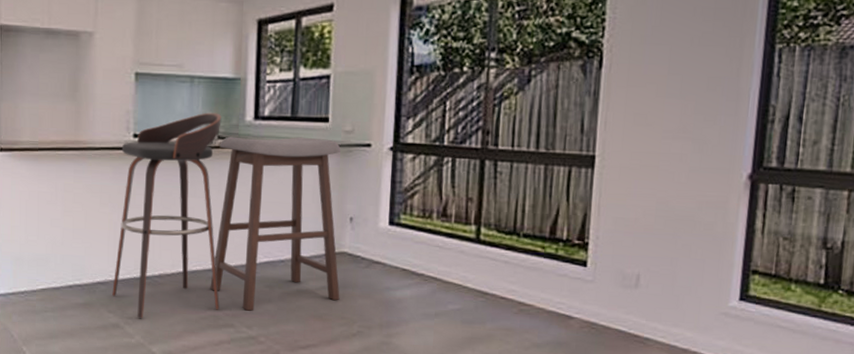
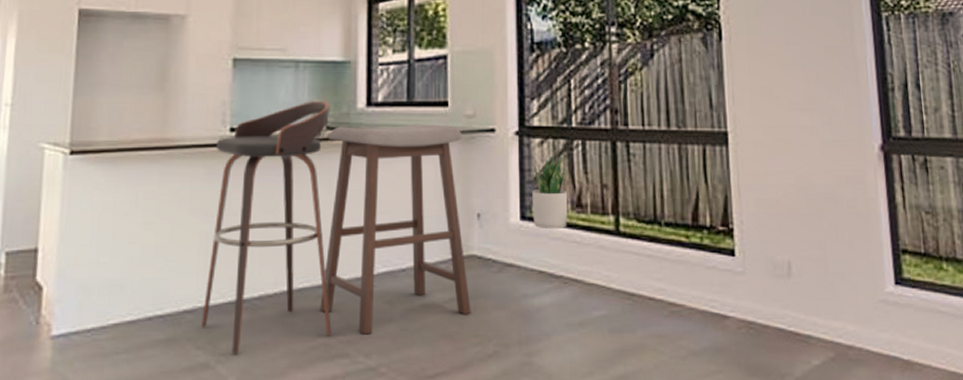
planter: none [400,170,436,235] -> present [532,155,568,230]

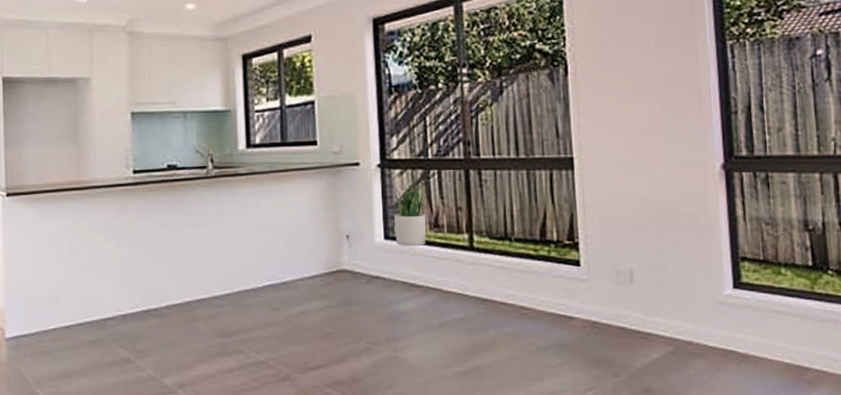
bar stool: present [201,100,332,355] -> none [121,144,227,352]
bar stool: present [320,124,471,335] -> none [215,161,344,335]

